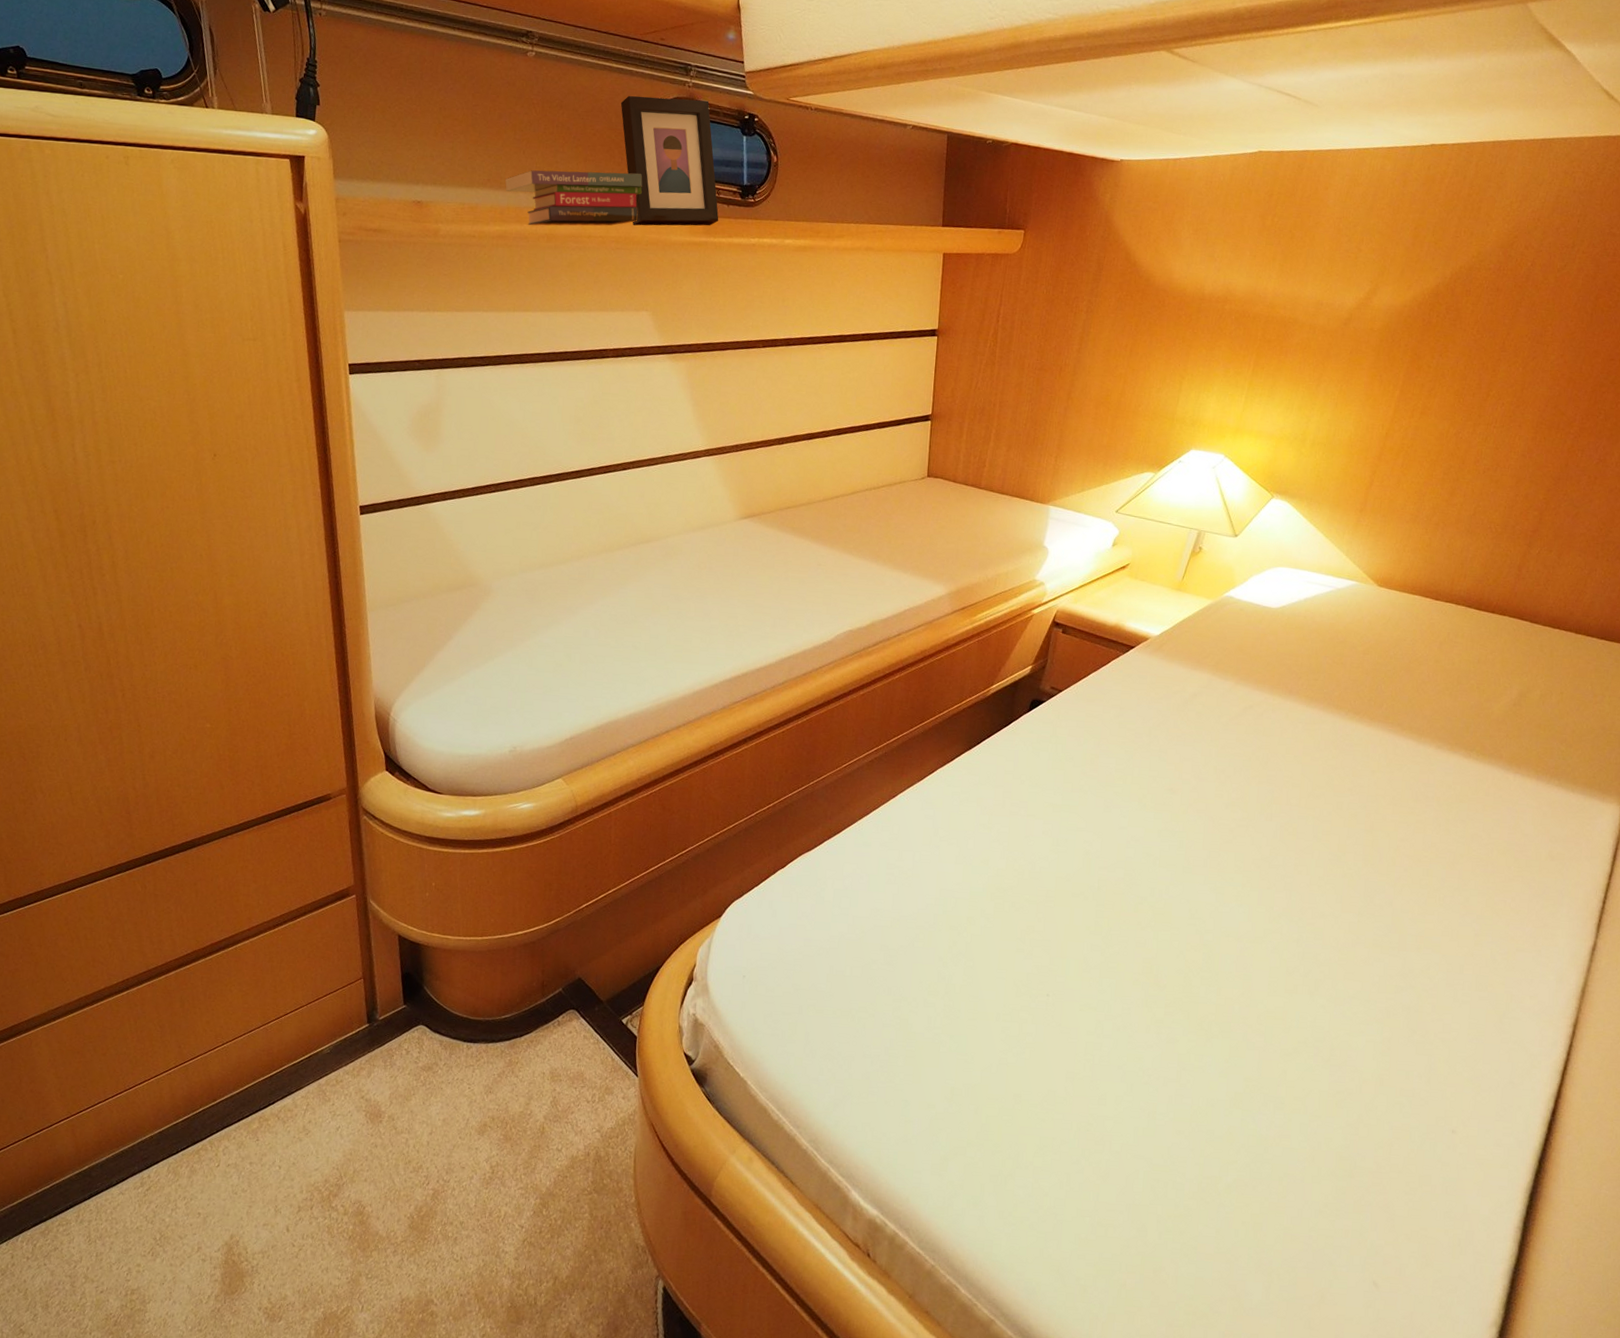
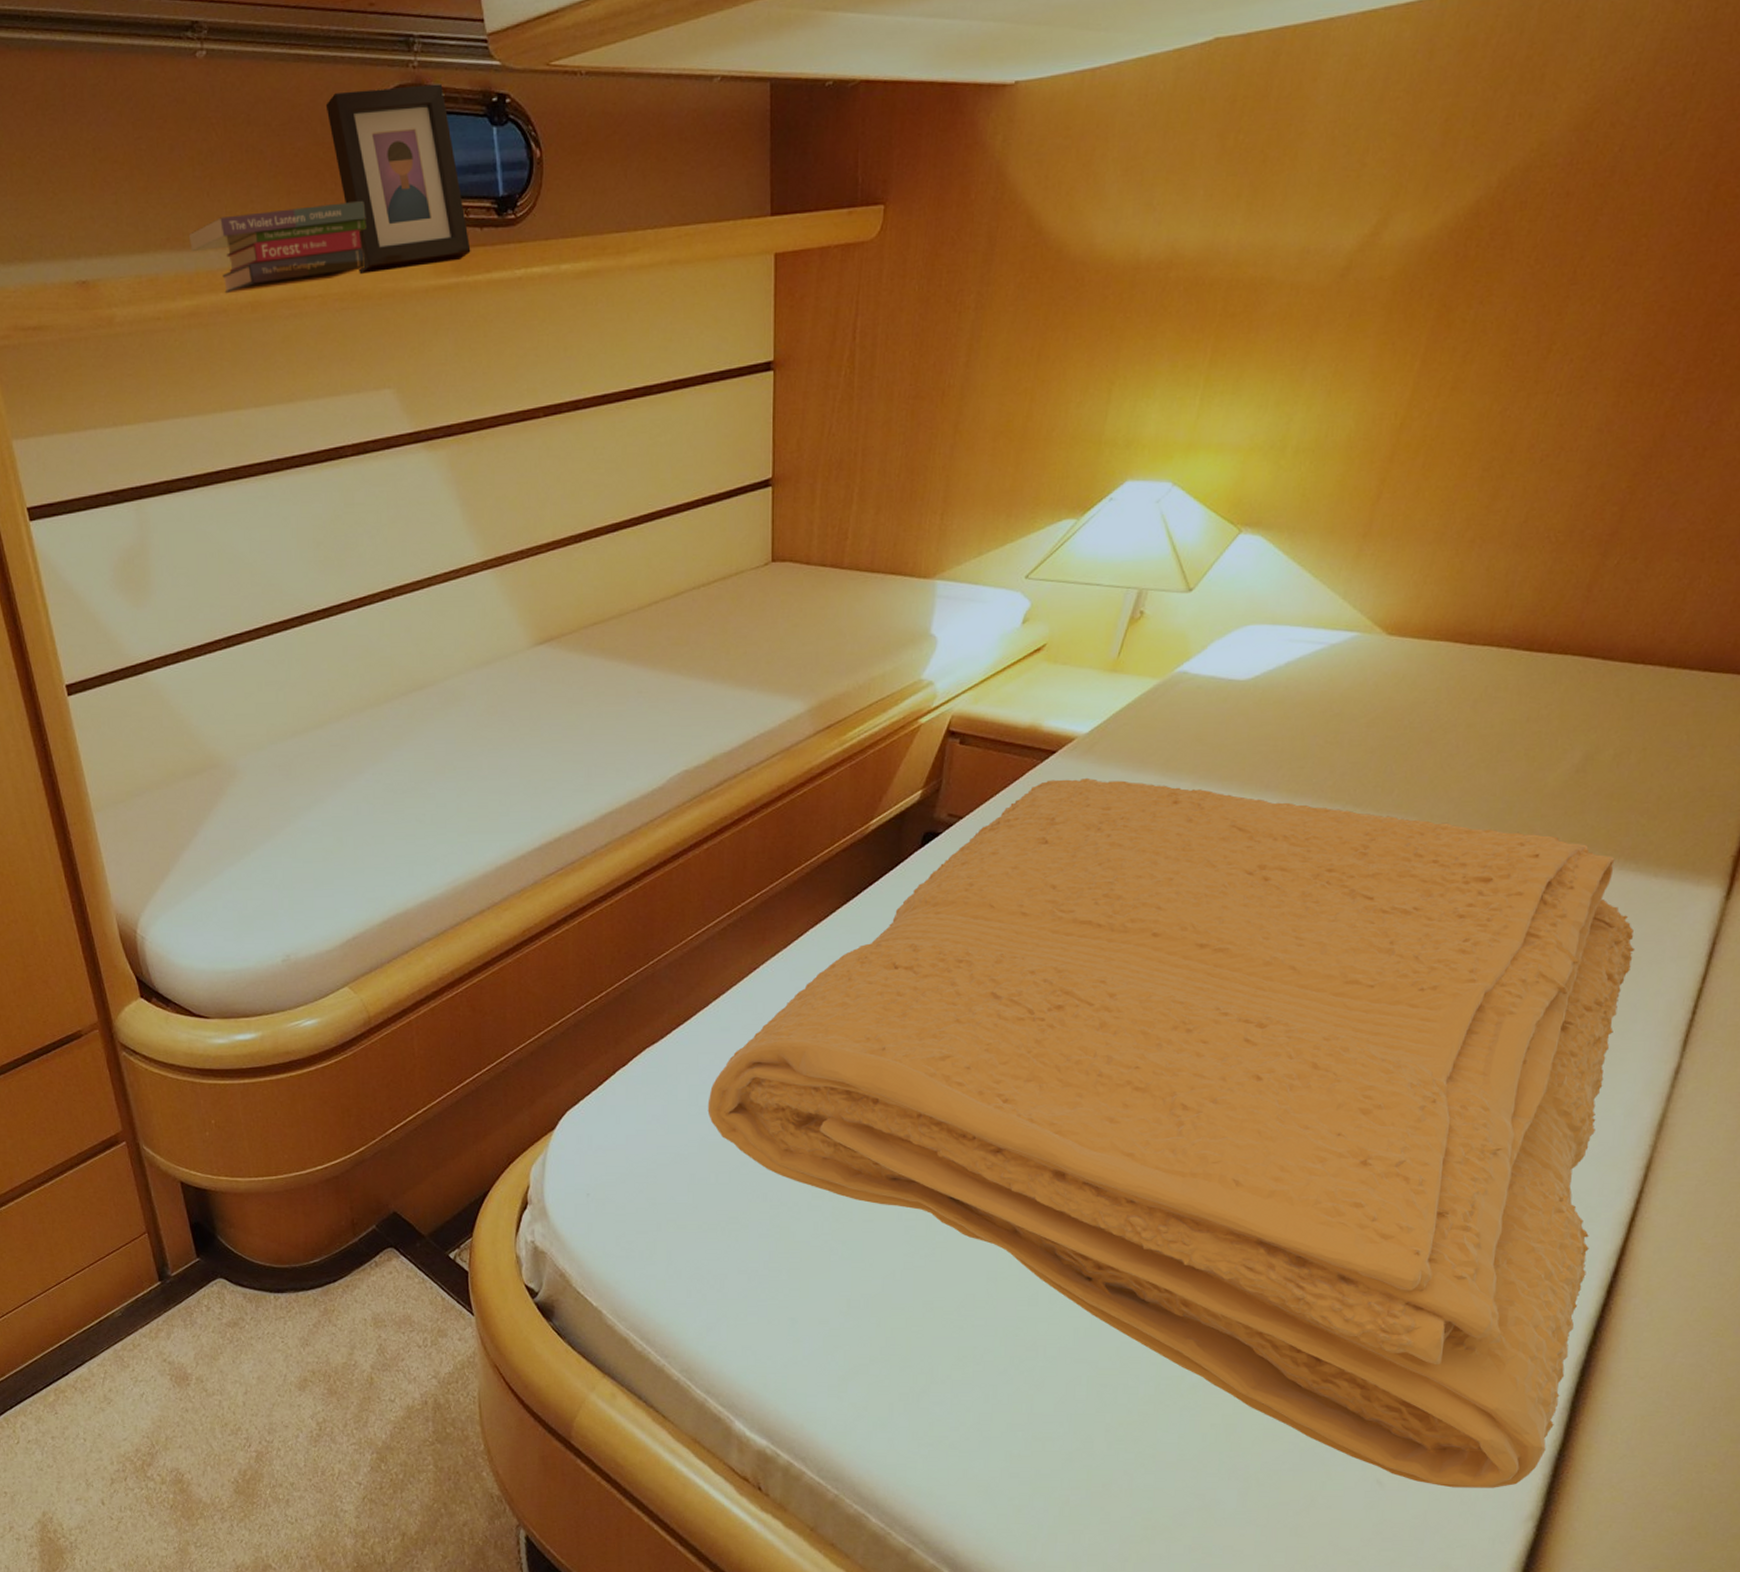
towel: none [848,668,1560,1296] -> present [707,777,1636,1488]

